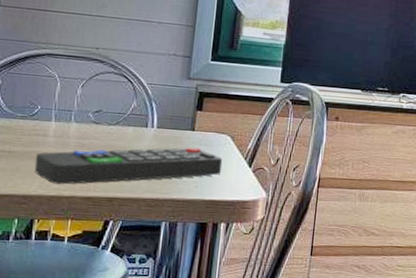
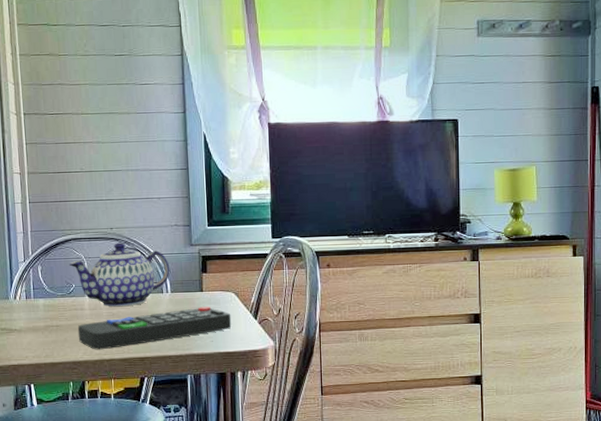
teapot: none [38,65,160,138] -> present [69,242,170,307]

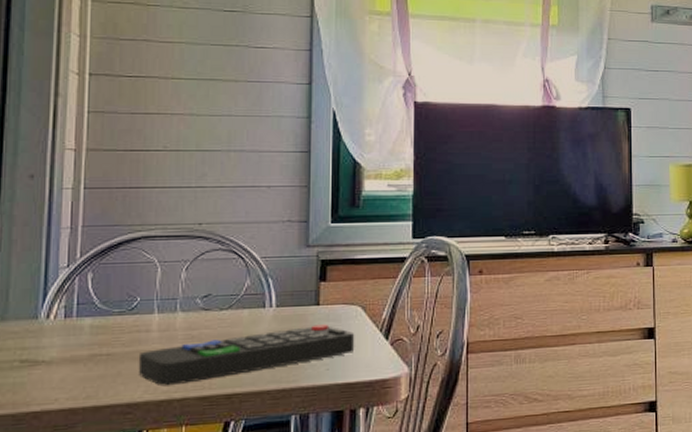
teapot: present [69,242,170,307] -> none [135,242,277,327]

